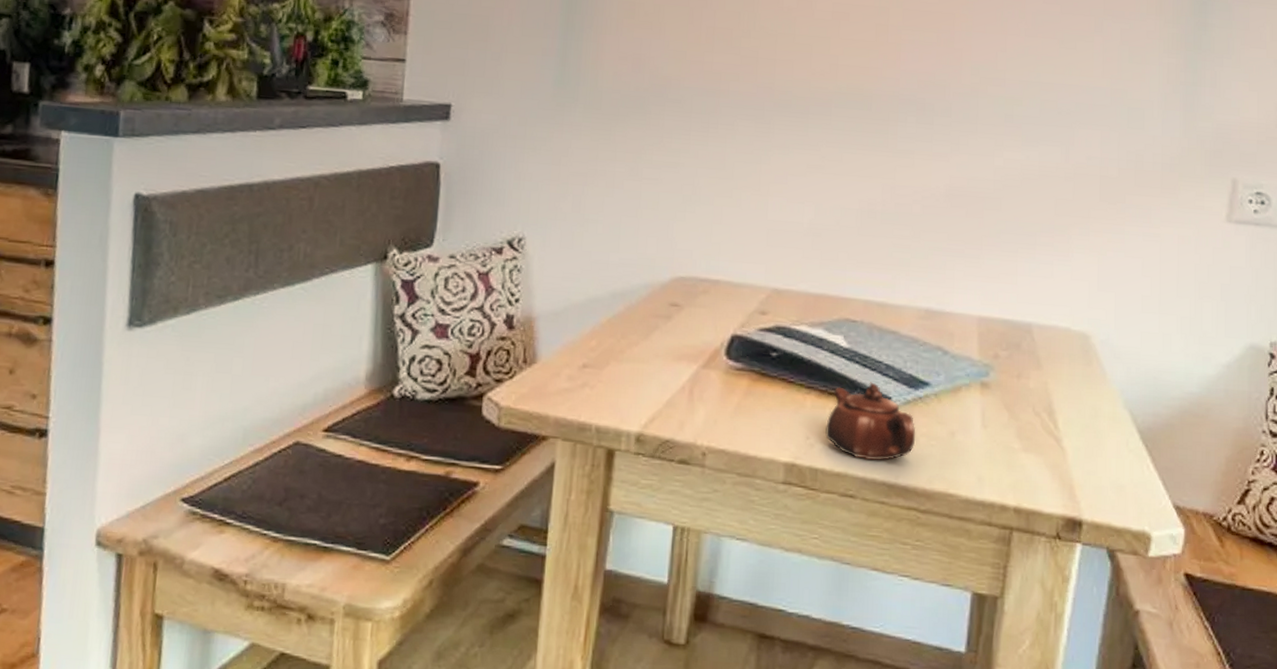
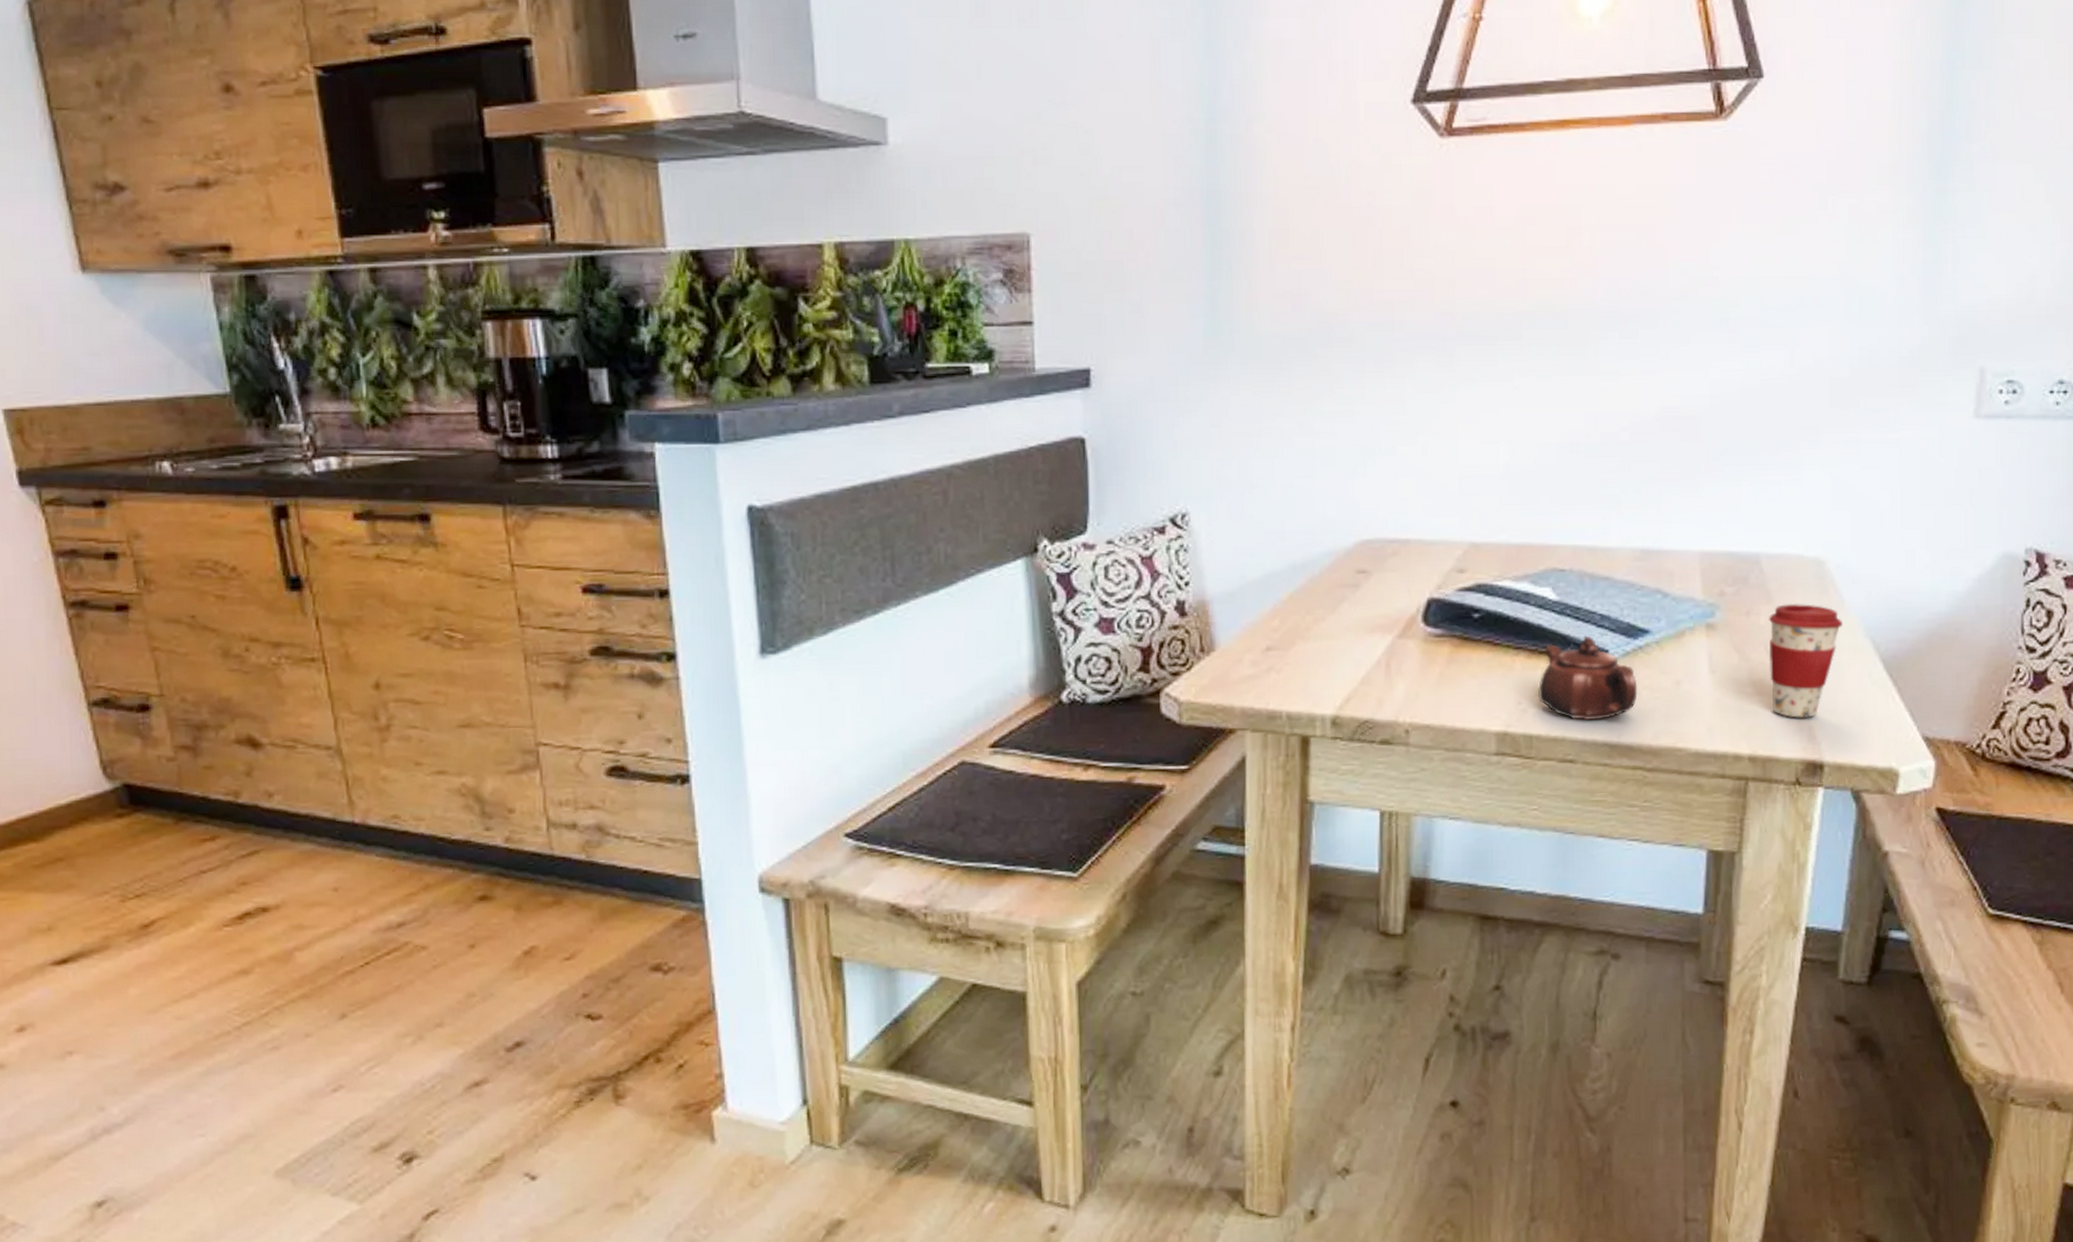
coffee cup: none [1036,370,1104,478] -> present [1768,603,1842,718]

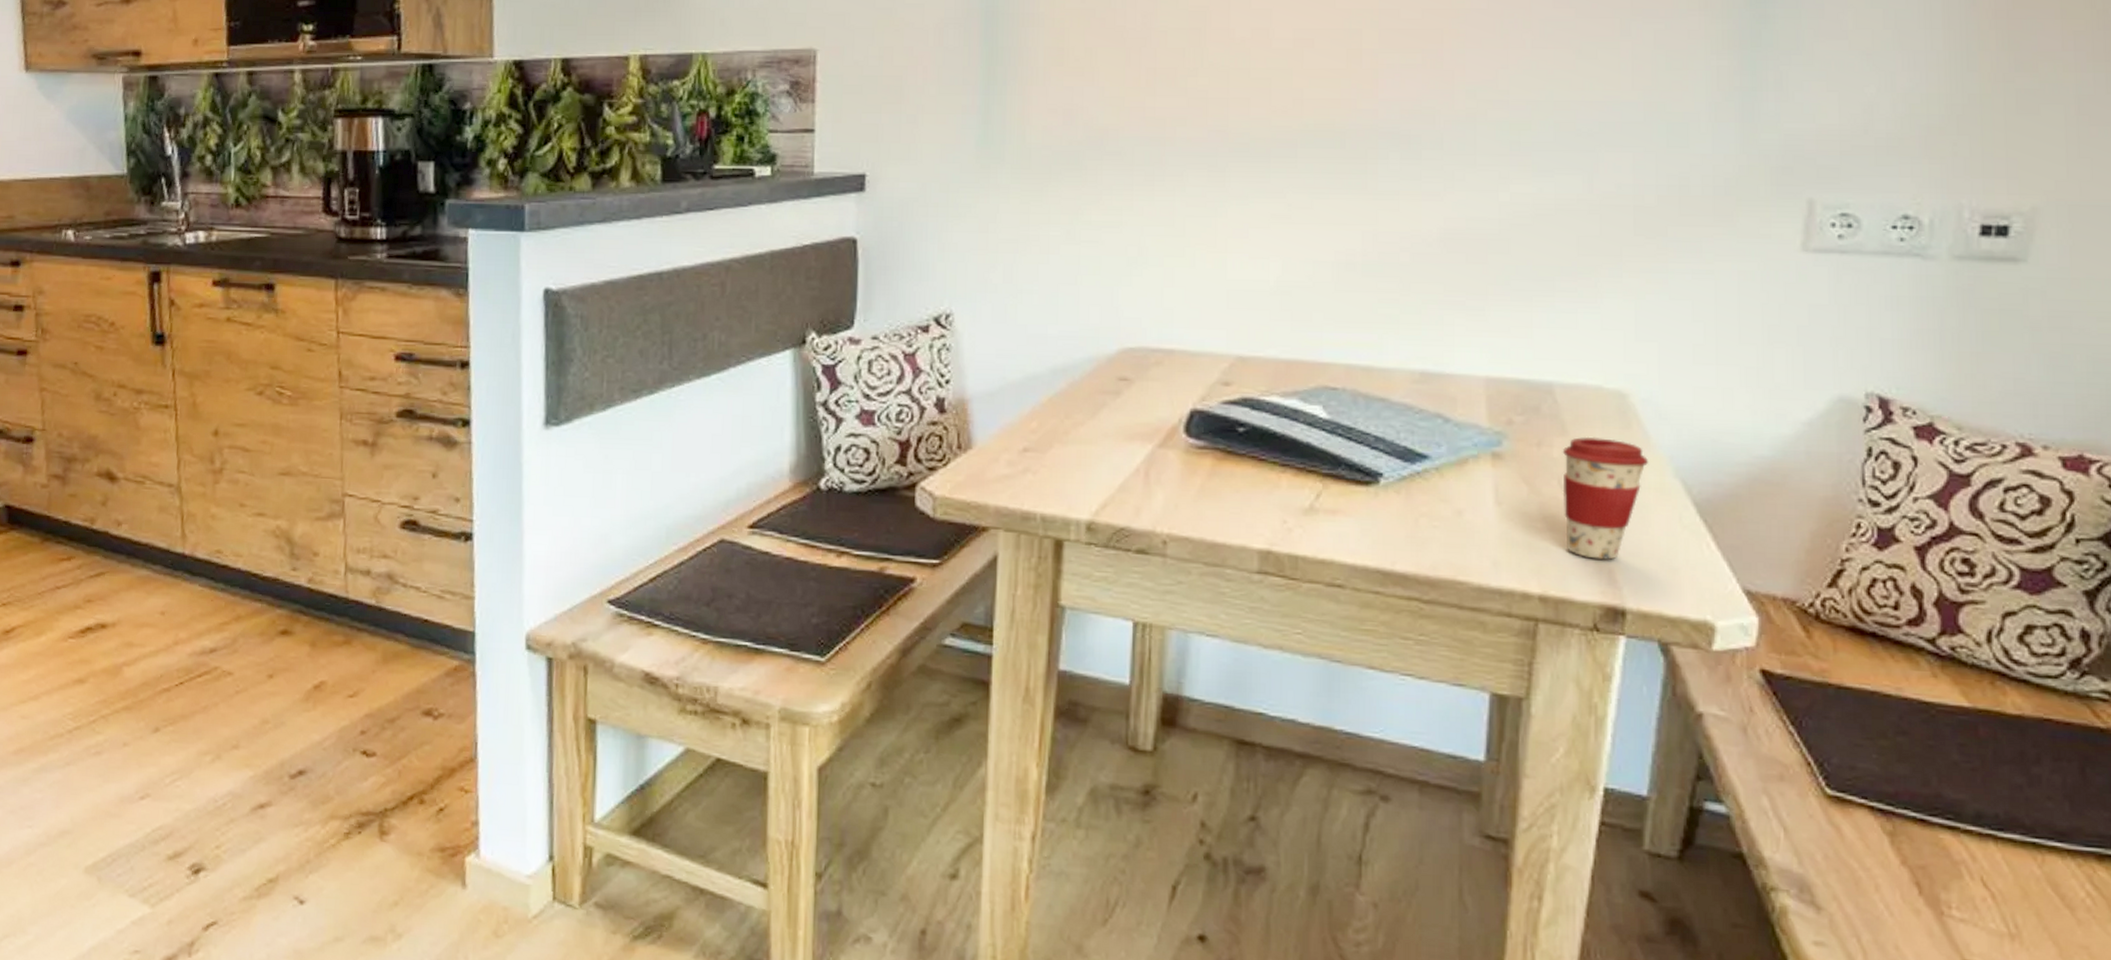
teapot: present [1538,635,1638,721] -> none [1306,457,1414,546]

